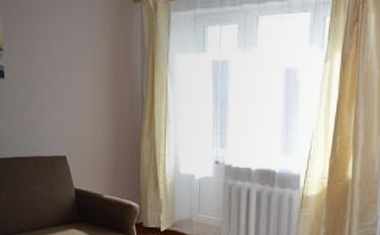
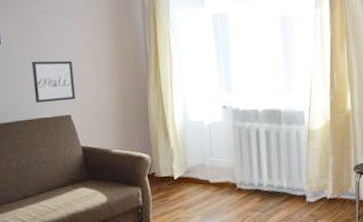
wall art: none [32,98,72,141] -> present [32,60,76,104]

